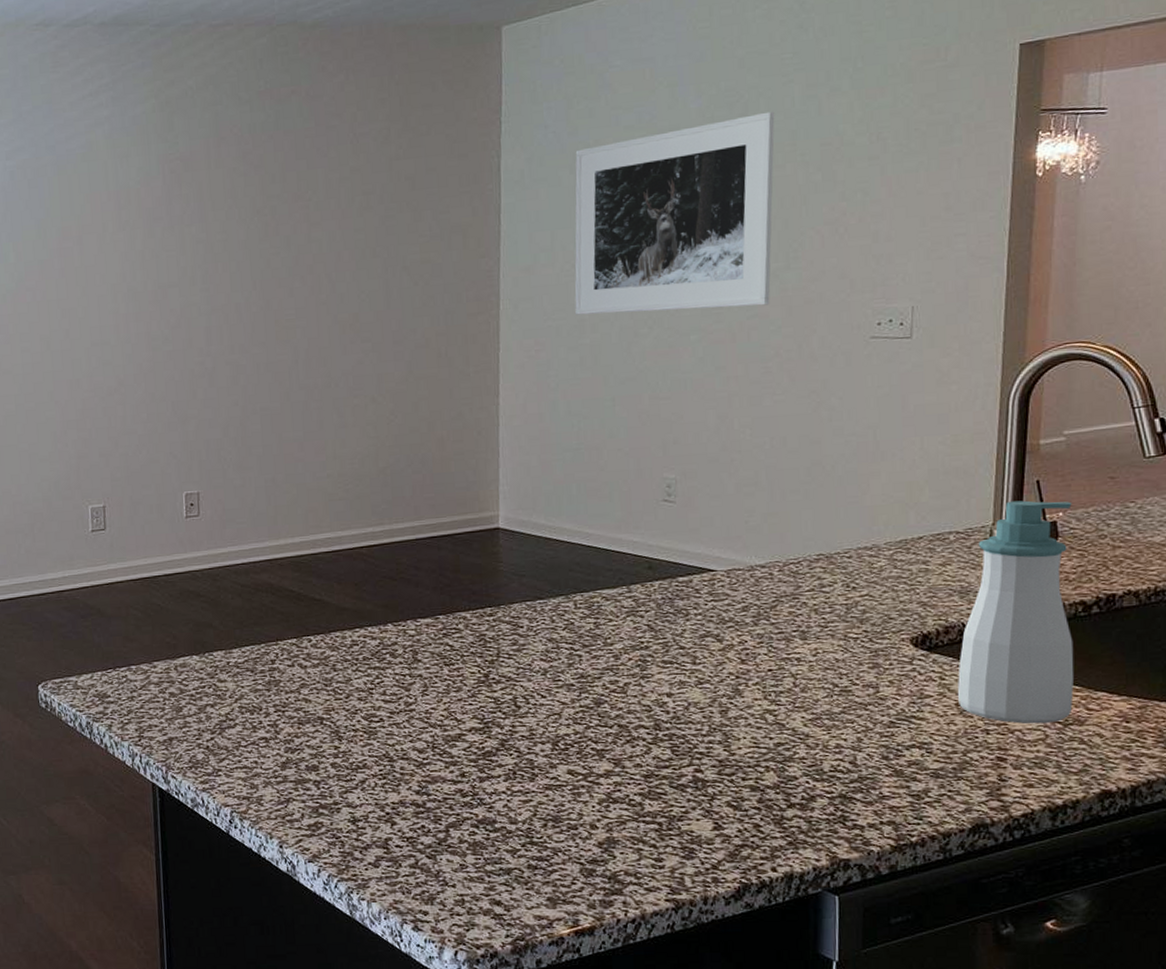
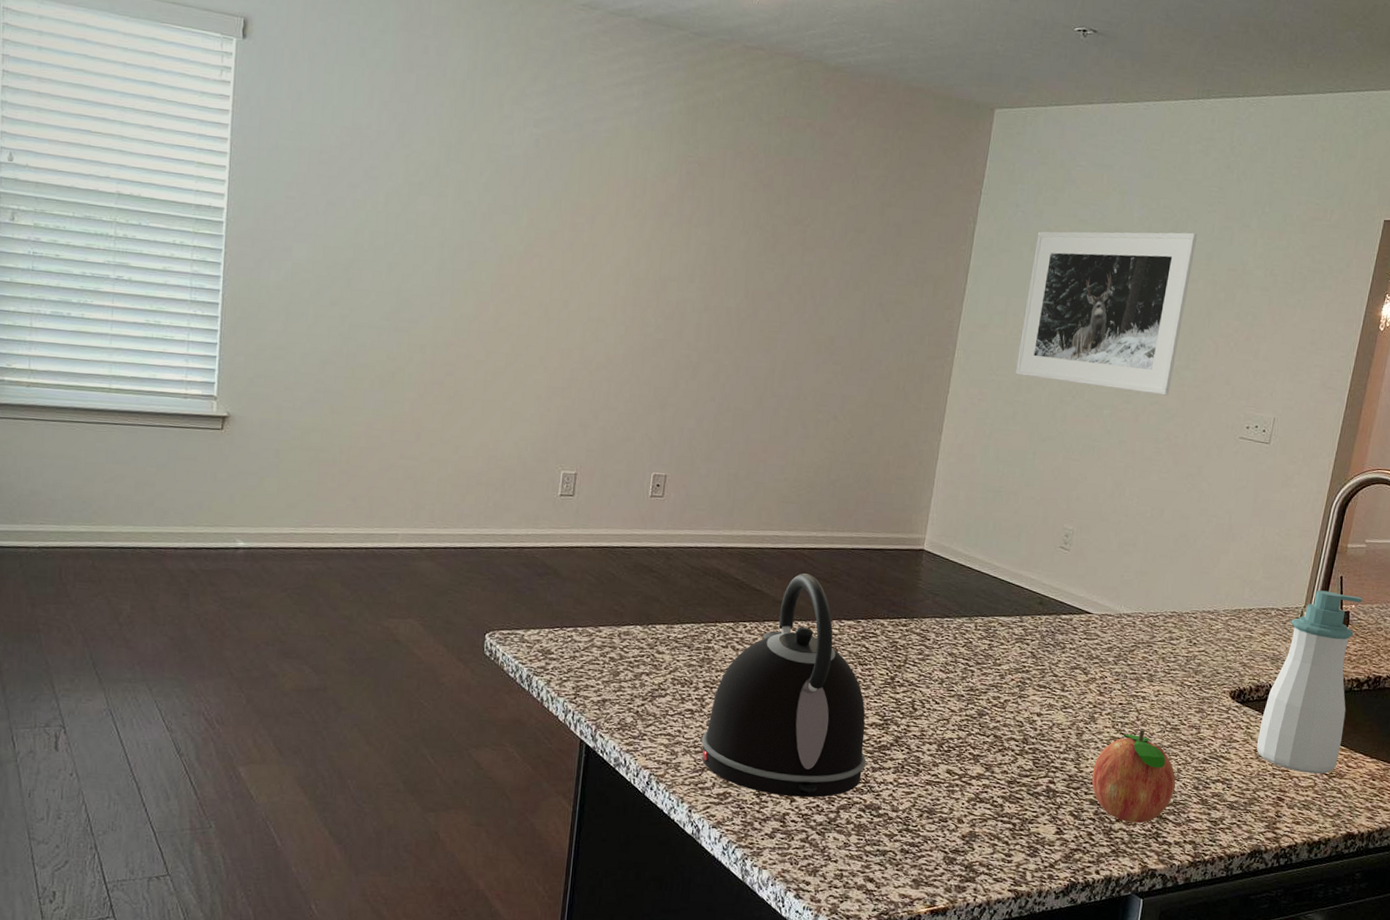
kettle: none [281,574,471,820] -> present [701,573,867,798]
fruit: none [747,697,857,807] -> present [1091,730,1176,823]

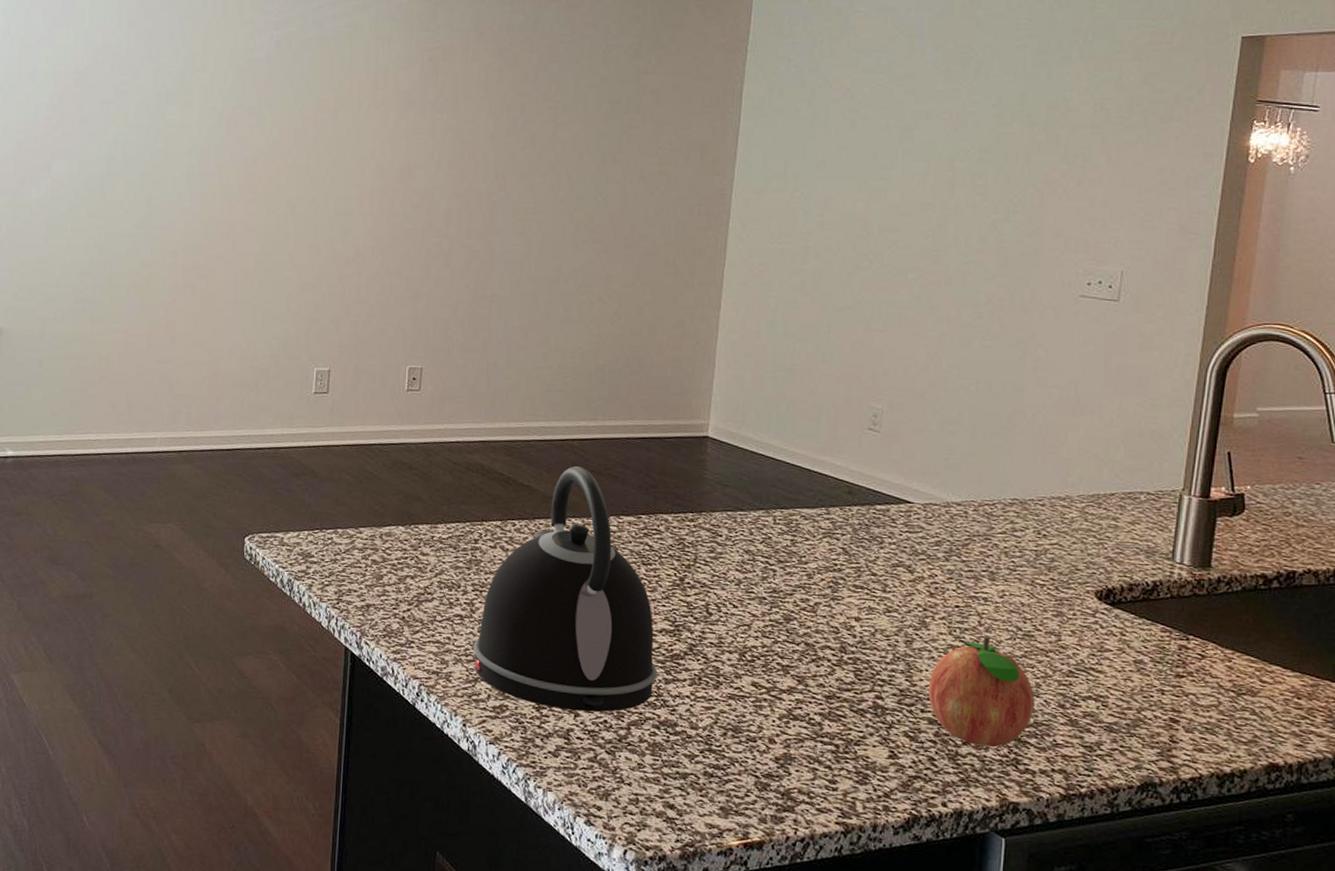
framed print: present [1016,231,1198,396] -> none [801,71,1006,253]
soap bottle: present [1256,590,1362,774] -> none [1136,469,1260,691]

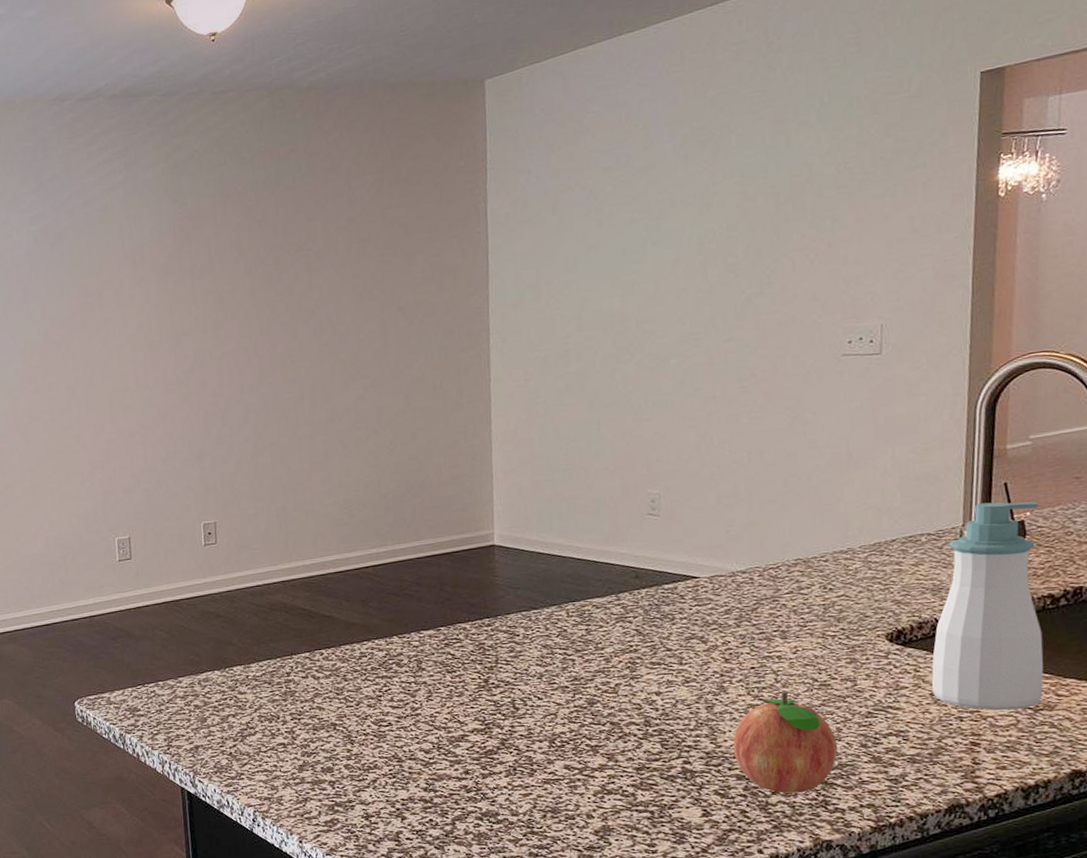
kettle: present [473,466,658,712] -> none [299,591,475,815]
soap bottle: none [1136,469,1260,691] -> present [931,502,1044,711]

